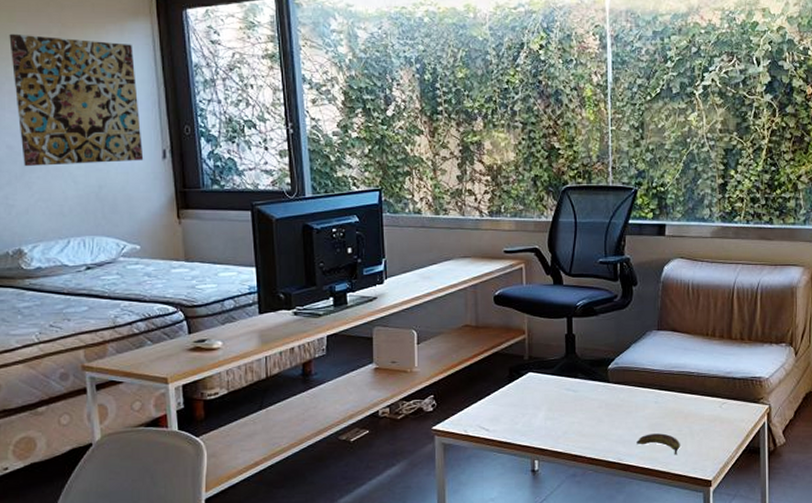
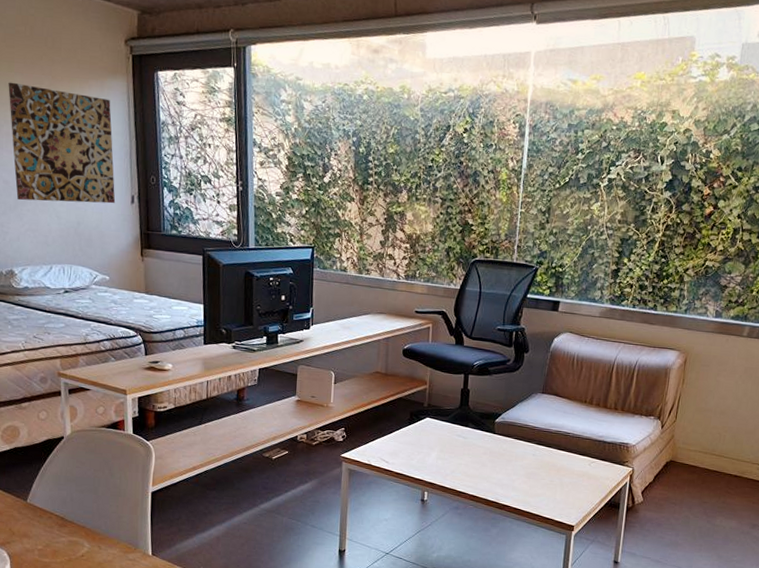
banana: present [637,433,680,455] -> none [513,481,551,502]

